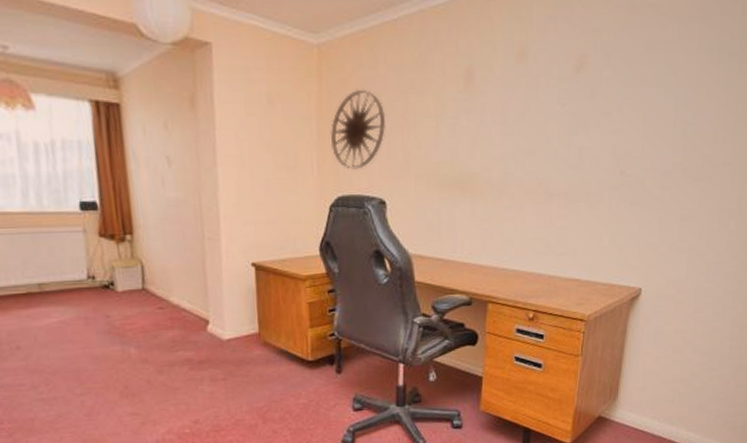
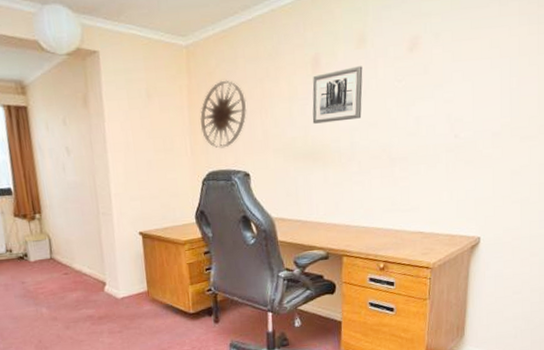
wall art: none [461,84,522,148] -> present [312,66,363,124]

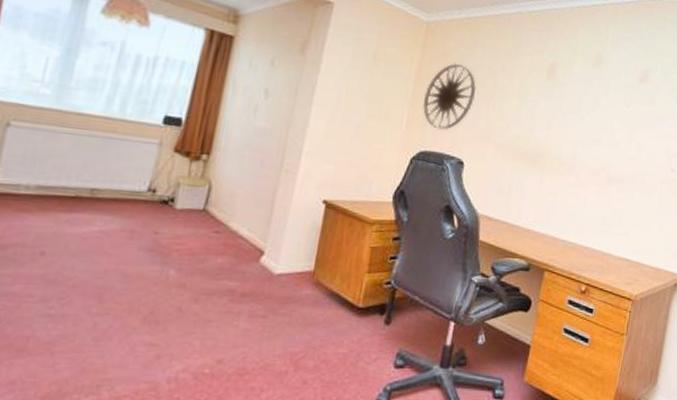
wall art: present [312,66,363,124] -> none [538,81,595,132]

